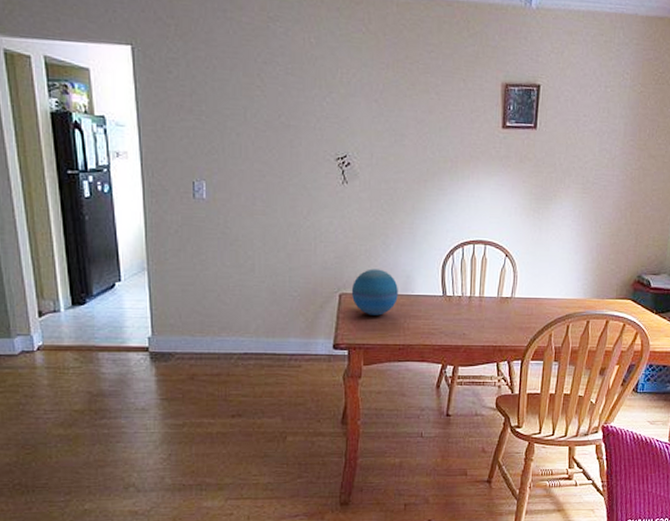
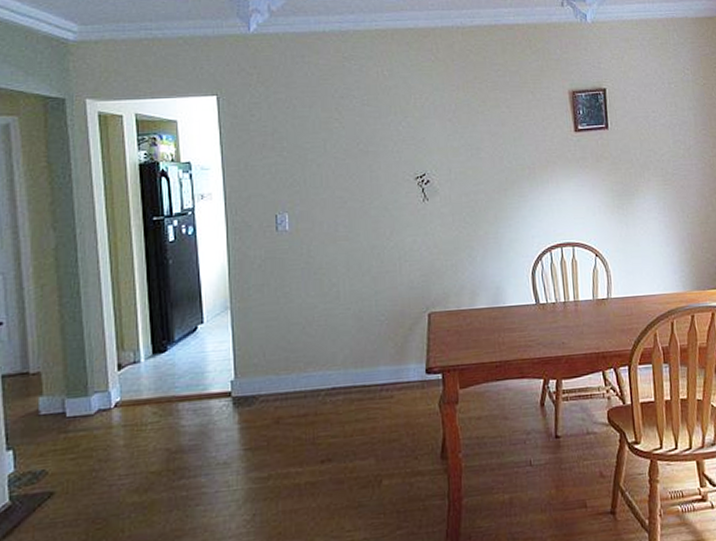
decorative orb: present [351,269,398,316] -> none [440,283,489,333]

